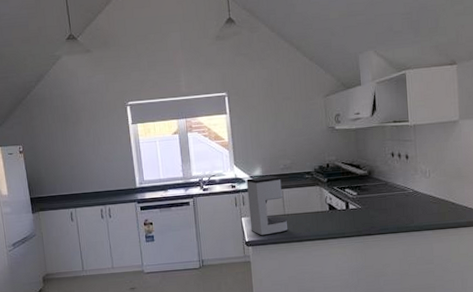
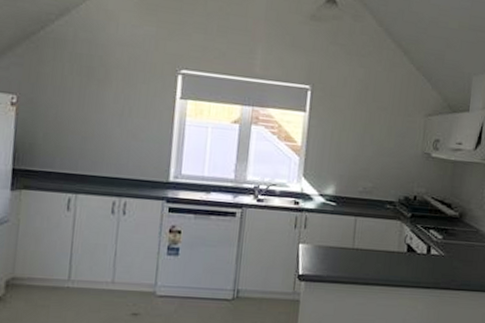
coffee maker: present [246,175,289,236] -> none [307,196,357,271]

